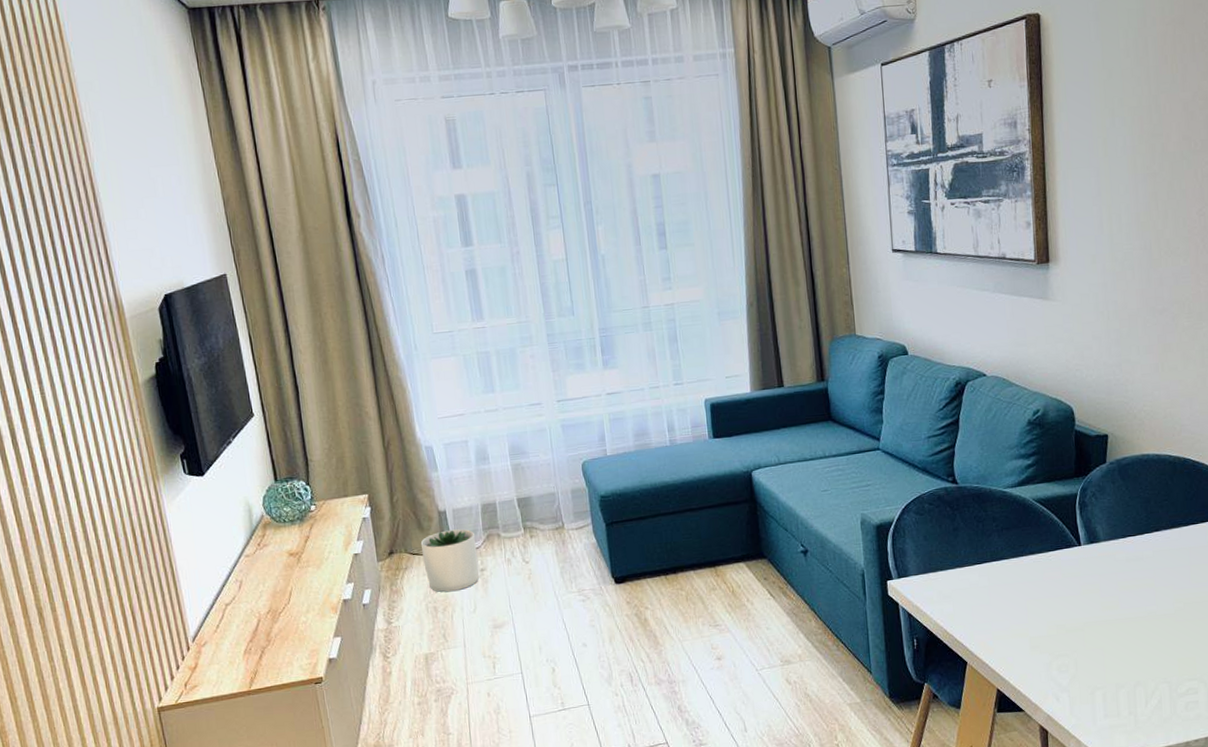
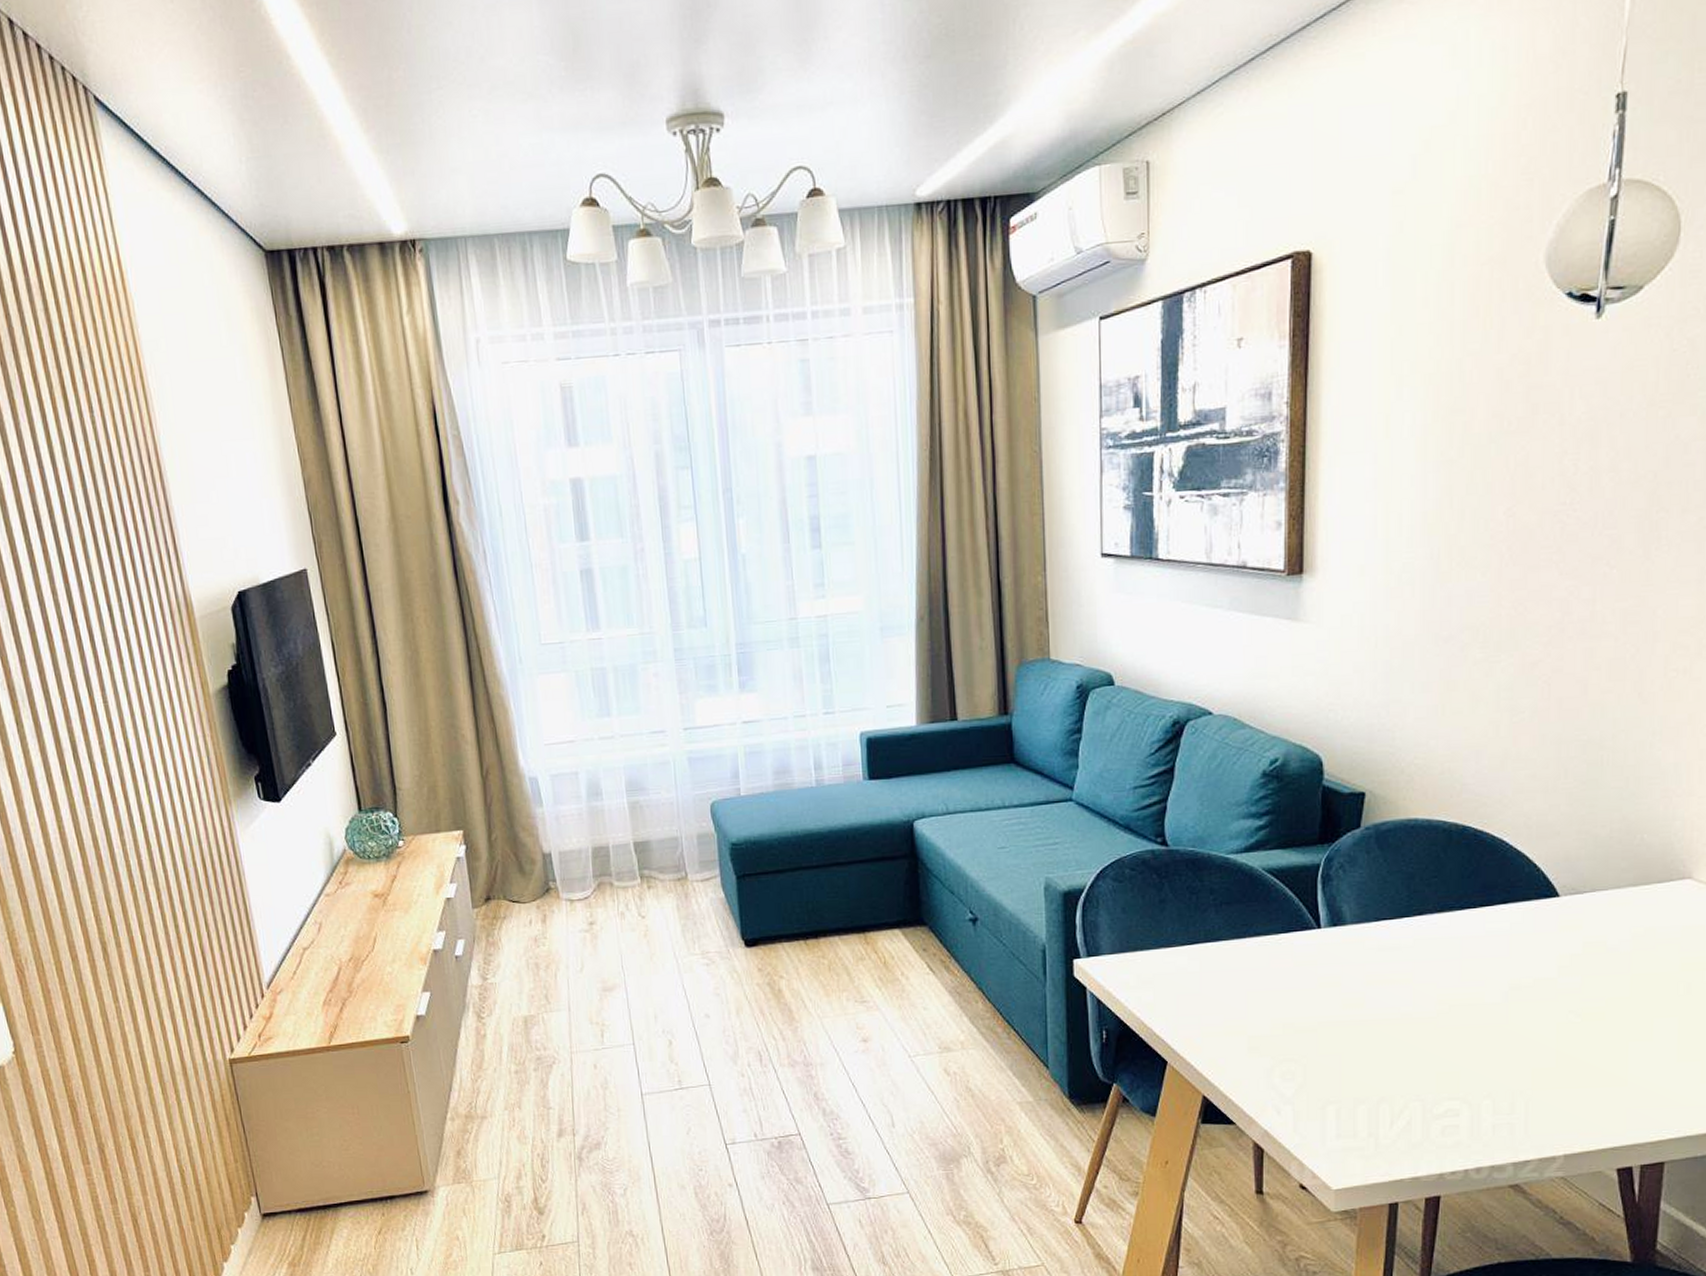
planter: present [420,529,479,593] -> none [521,875,588,947]

